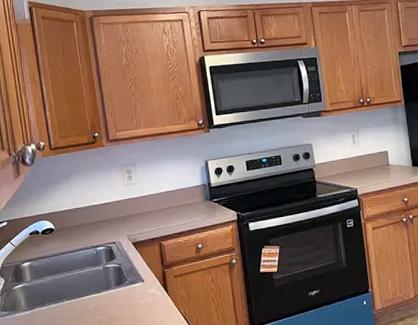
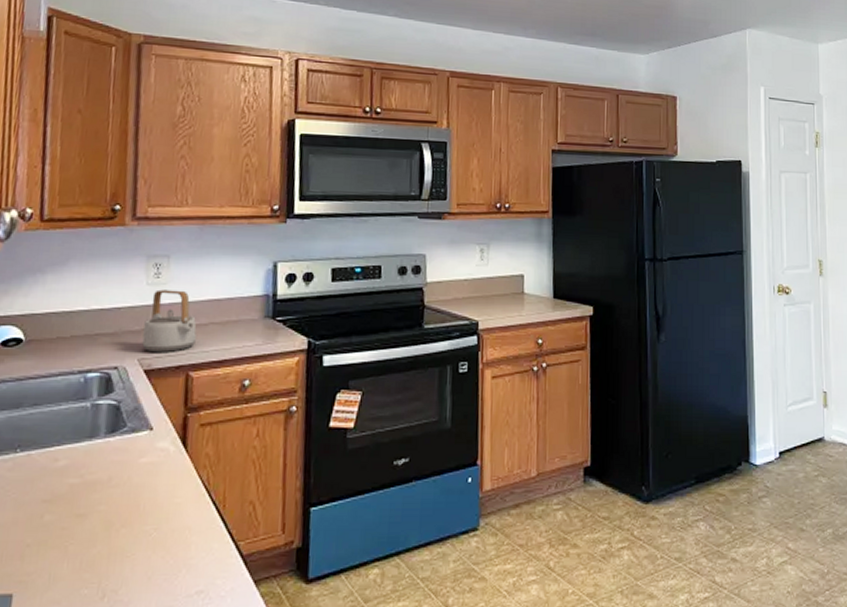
teapot: none [127,187,162,230] -> present [142,289,197,352]

